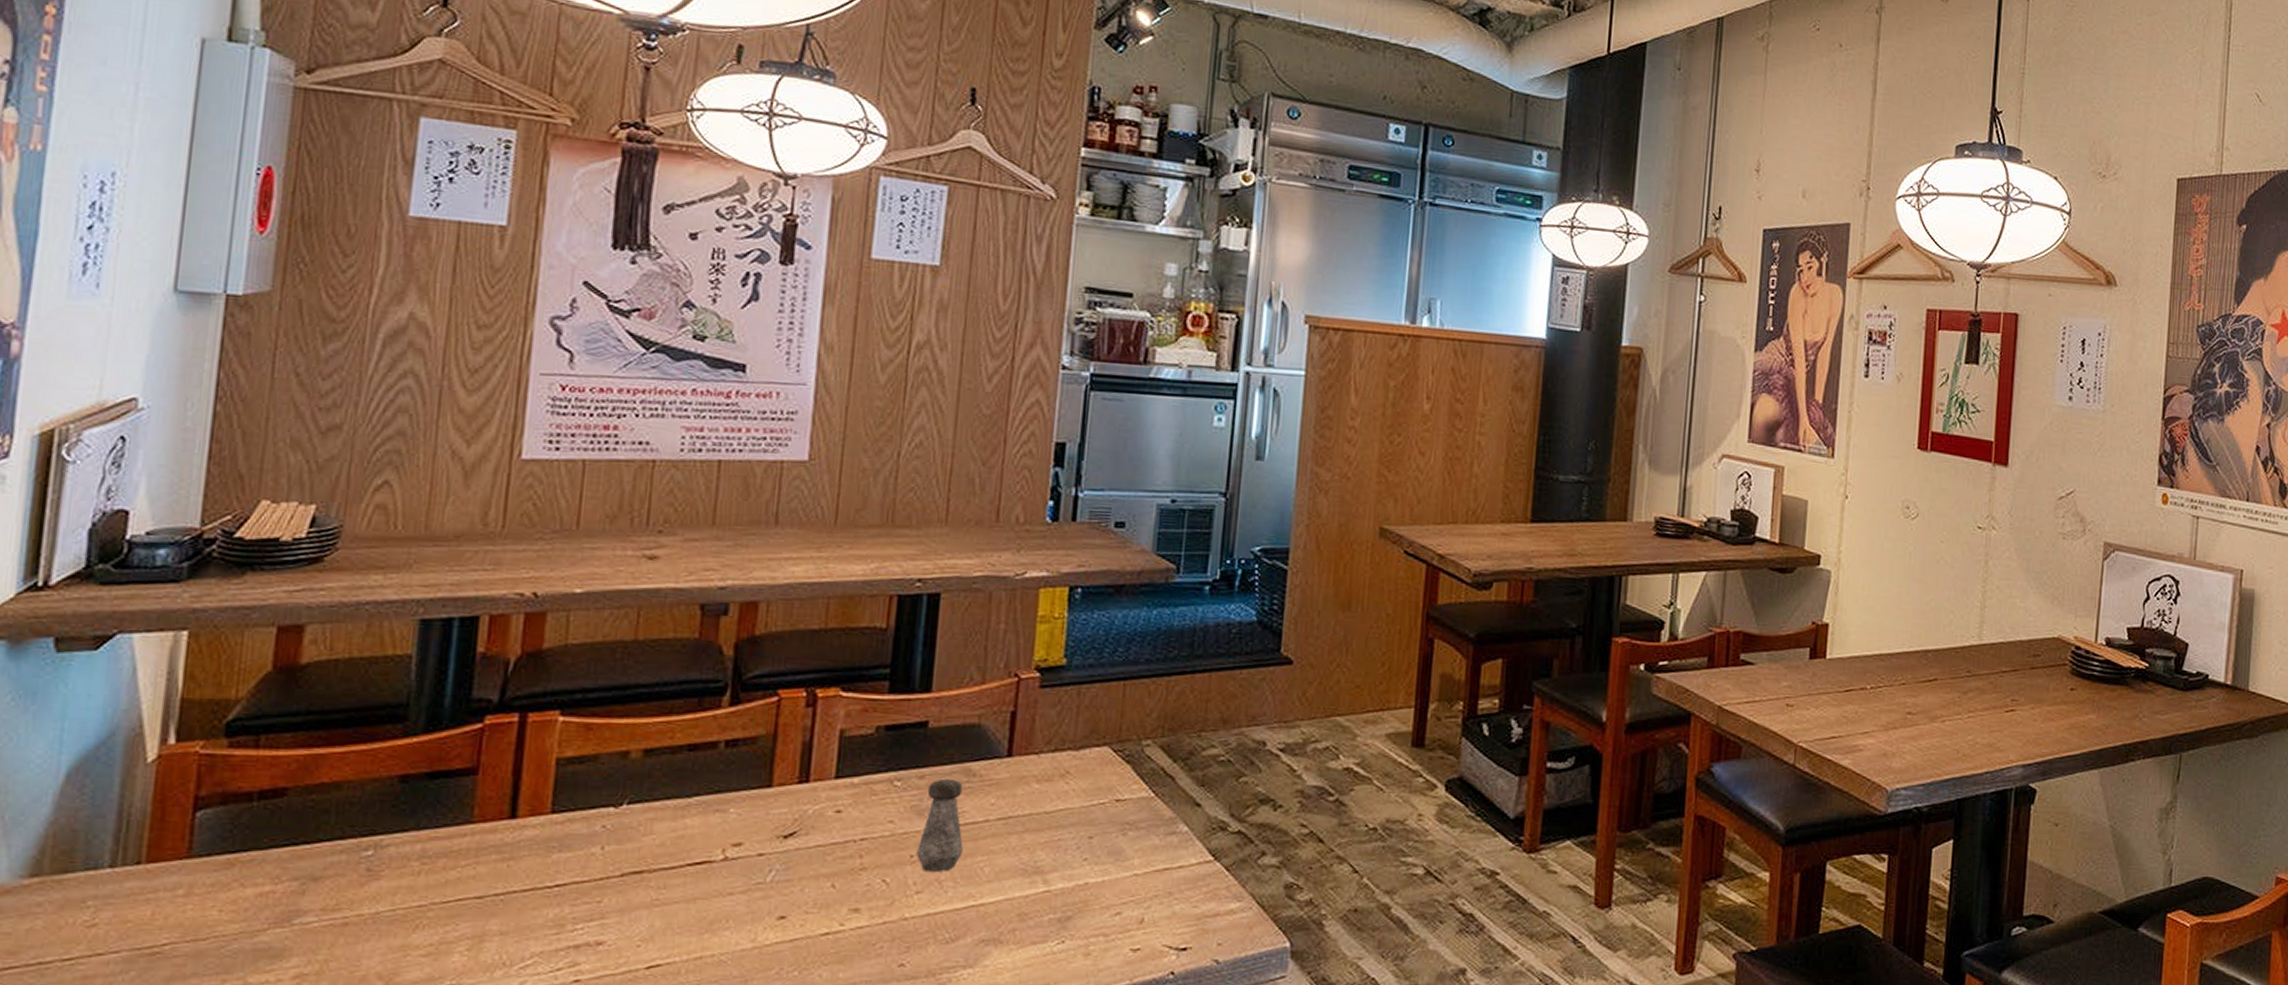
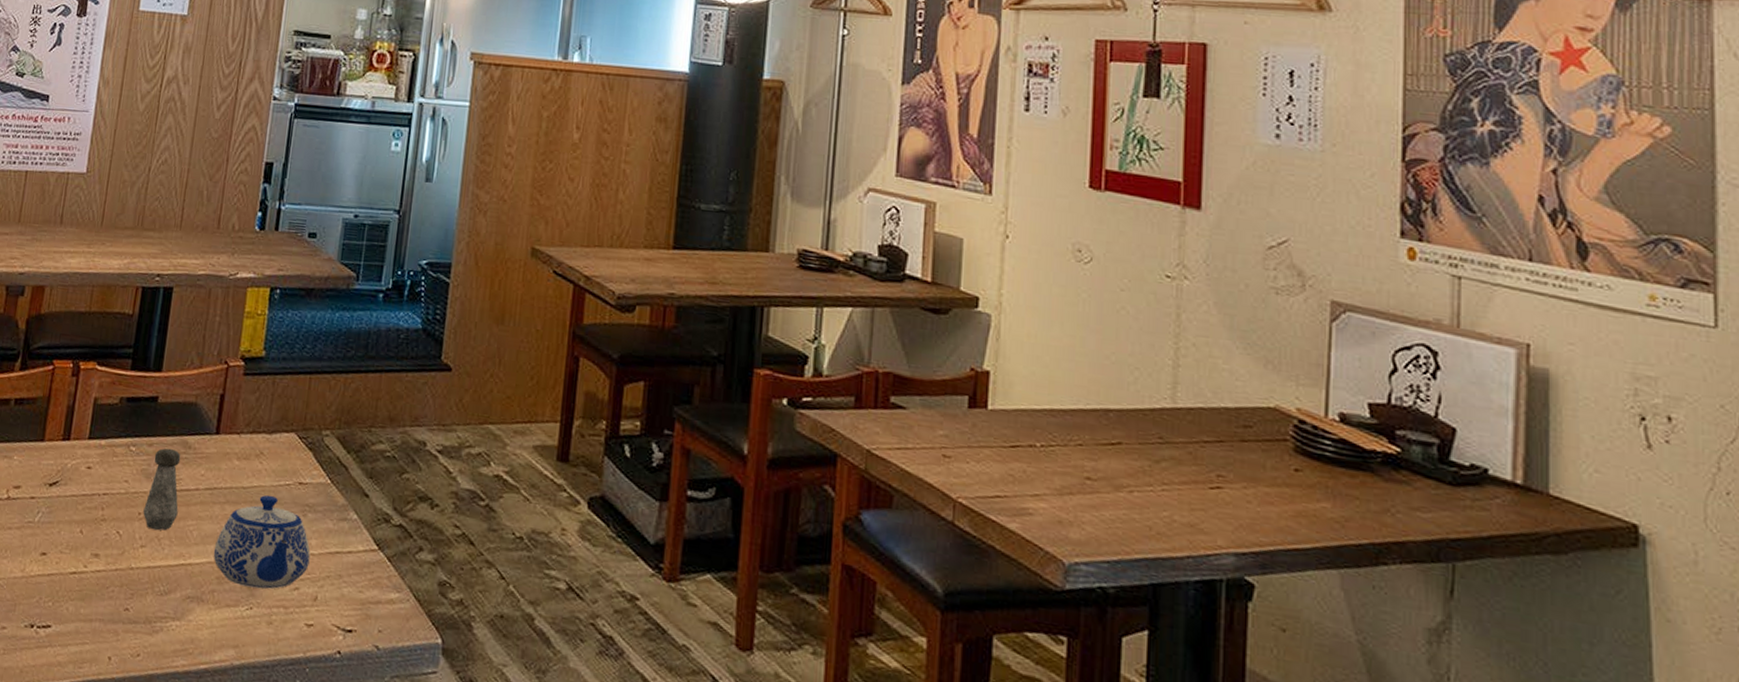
teapot: none [1011,817,1133,920] -> present [213,495,311,589]

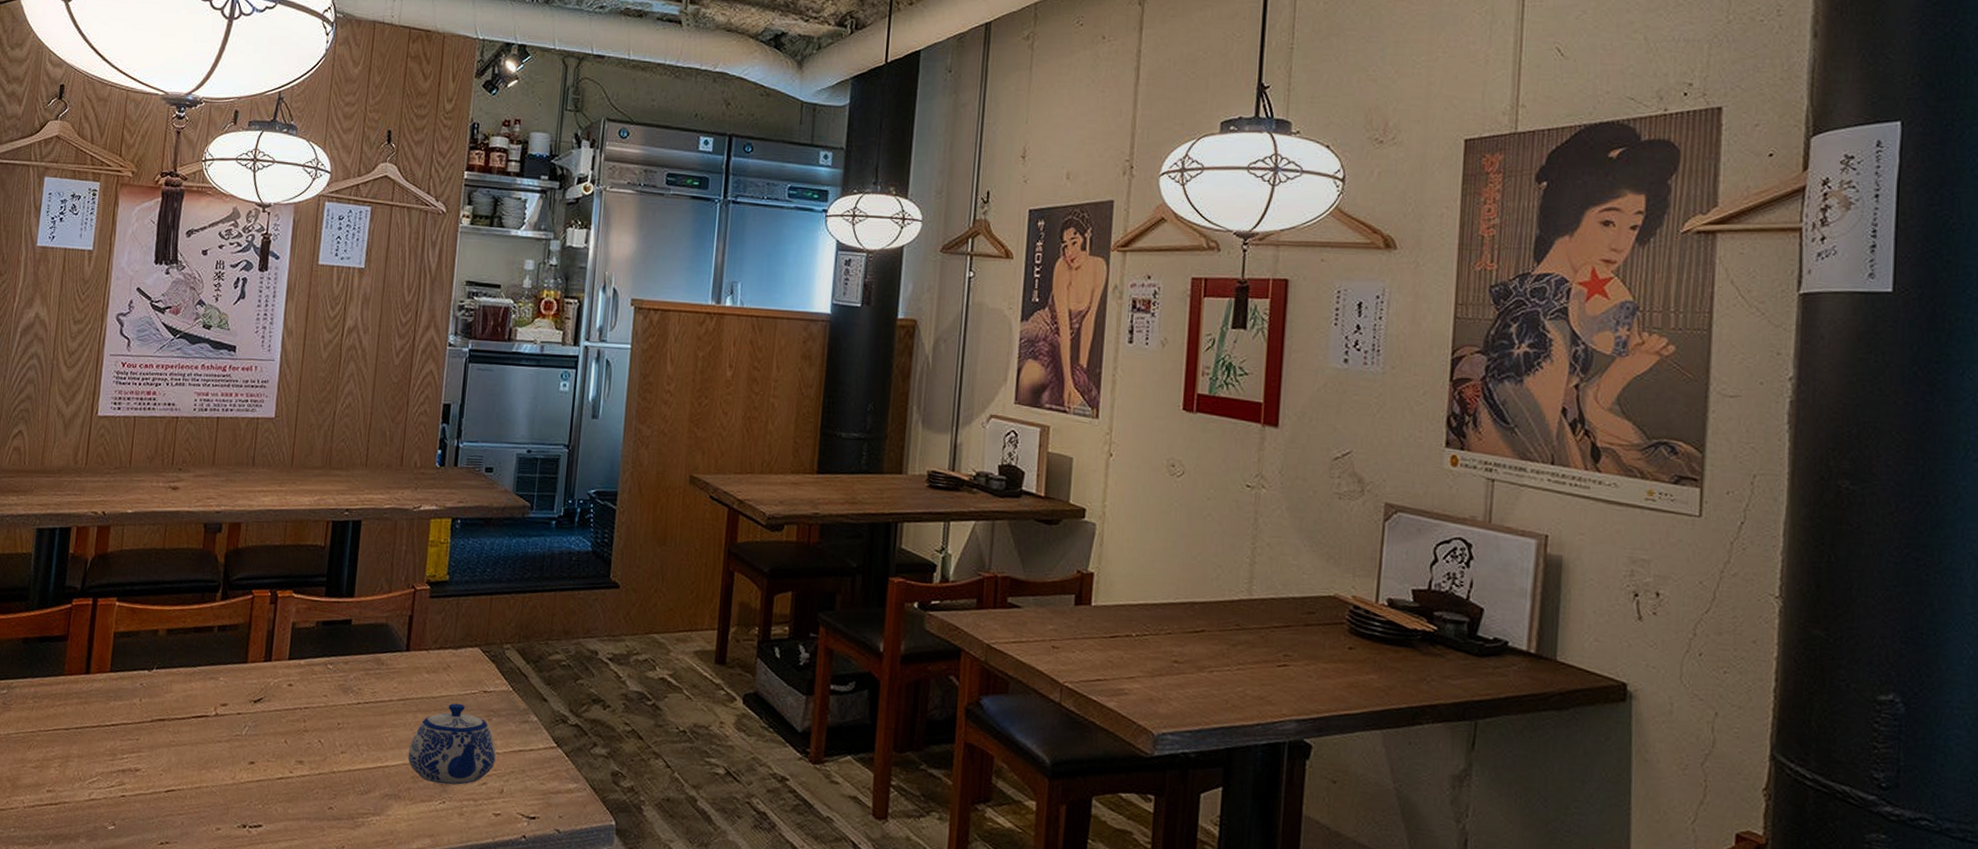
salt shaker: present [143,448,181,531] -> none [342,665,375,738]

